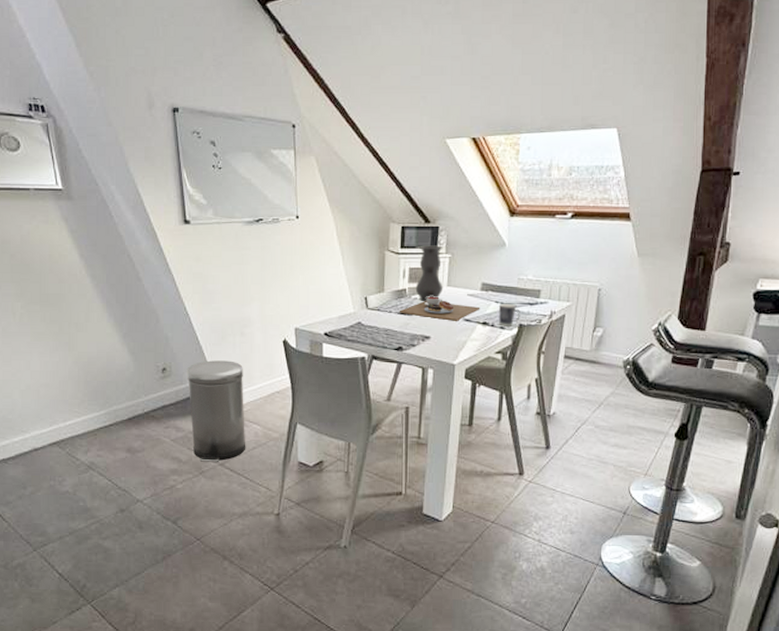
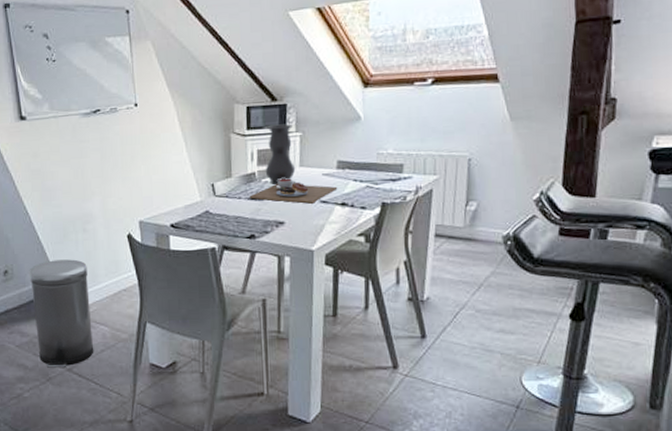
mug: present [498,303,520,327] -> none [357,180,383,206]

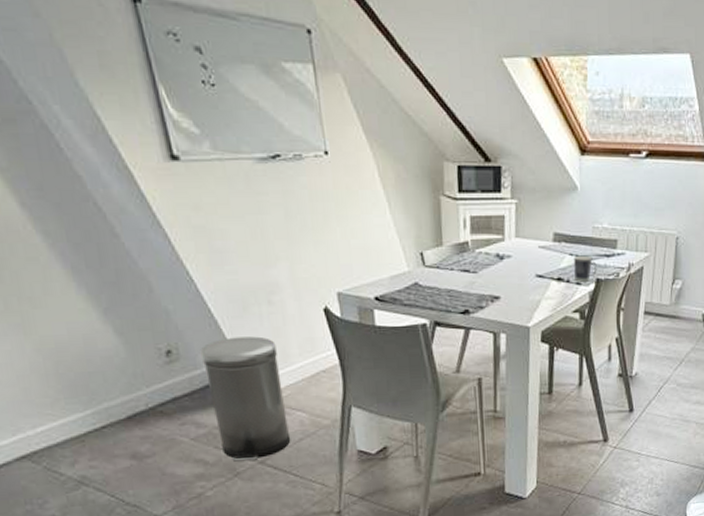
place setting: present [249,178,338,204] -> none [462,249,554,278]
vase: present [265,124,295,184] -> none [479,189,510,255]
mug: none [357,180,383,206] -> present [573,255,597,282]

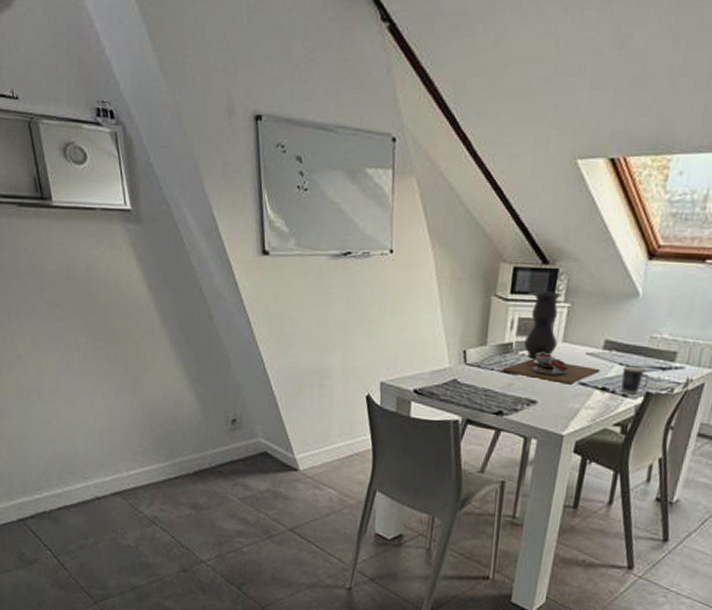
pedal bin: present [200,336,291,462] -> none [258,413,320,528]
place setting: none [462,249,554,278] -> present [502,353,601,385]
vase: none [479,189,510,255] -> present [523,291,562,359]

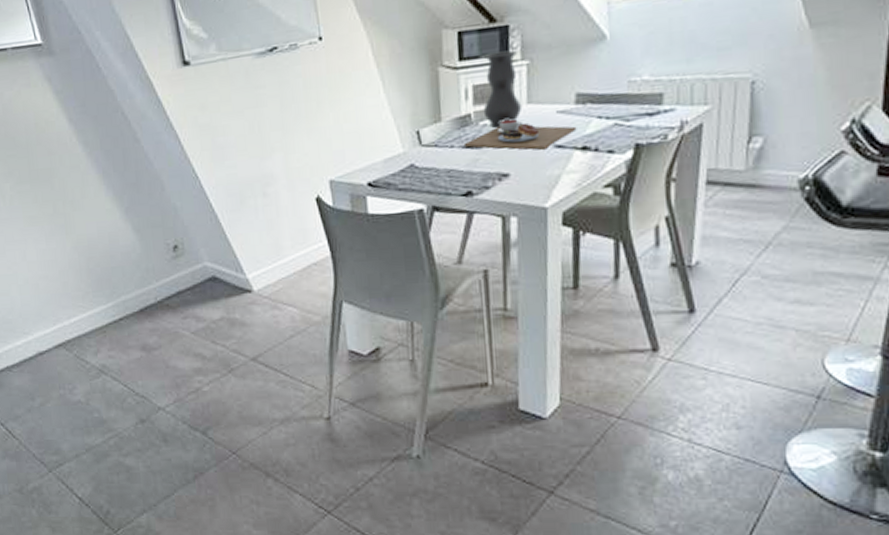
mug: present [621,365,649,395] -> none [602,116,636,150]

